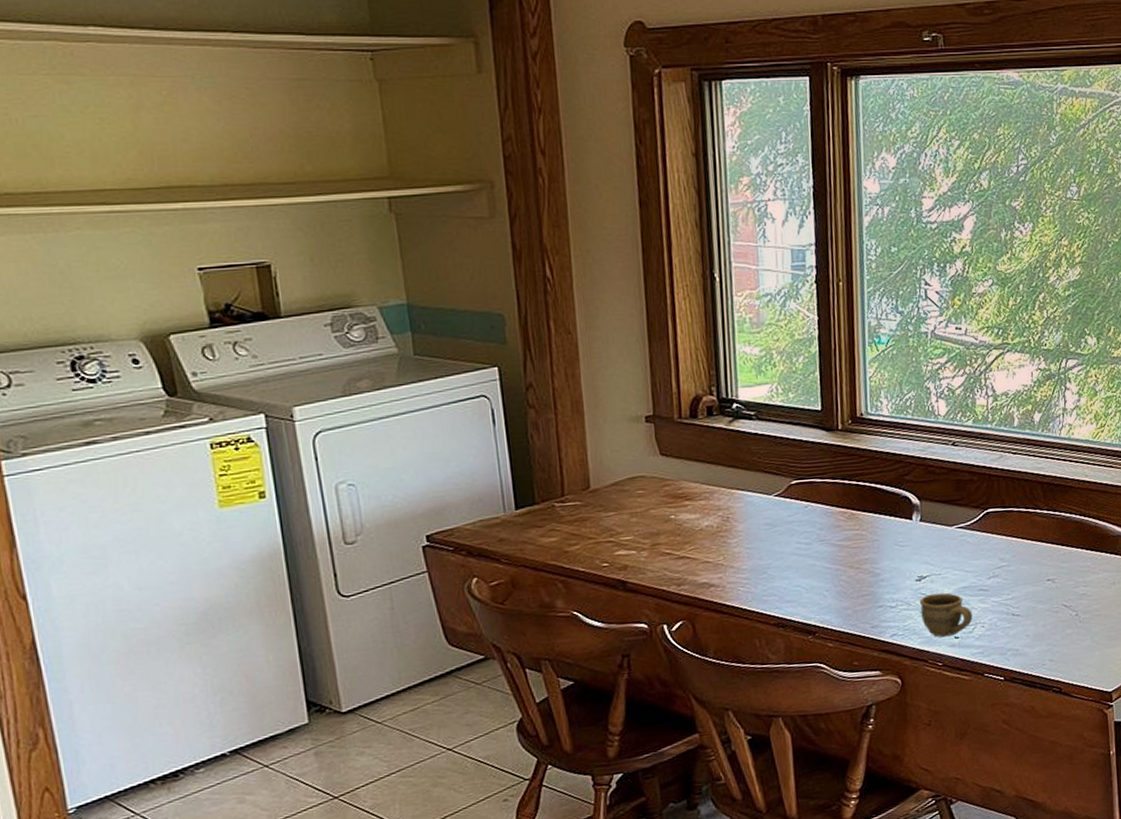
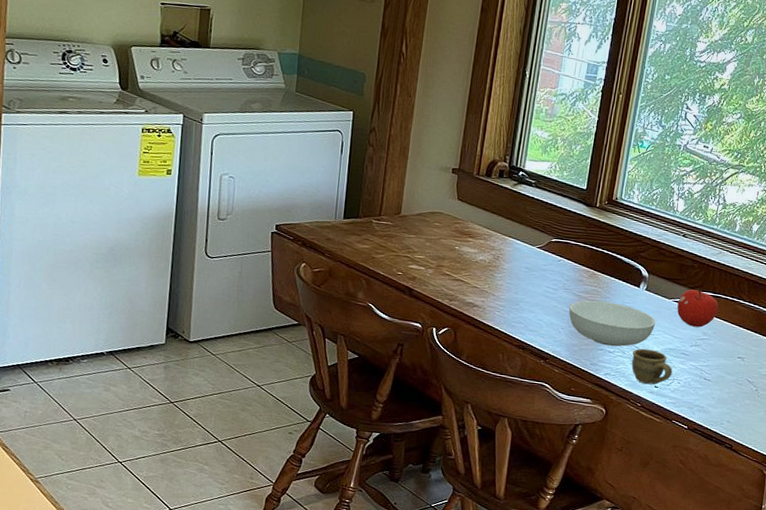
serving bowl: none [830,545,941,601] -> present [569,300,656,347]
fruit: none [962,507,1013,554] -> present [677,289,719,328]

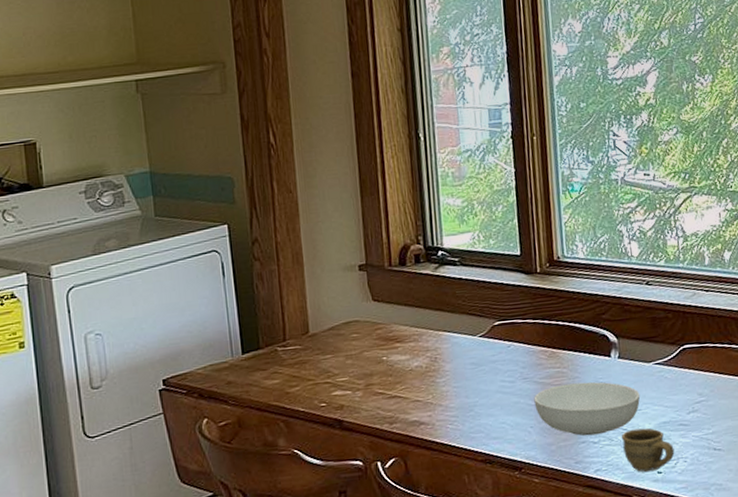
fruit: present [677,289,719,328] -> none [659,343,710,390]

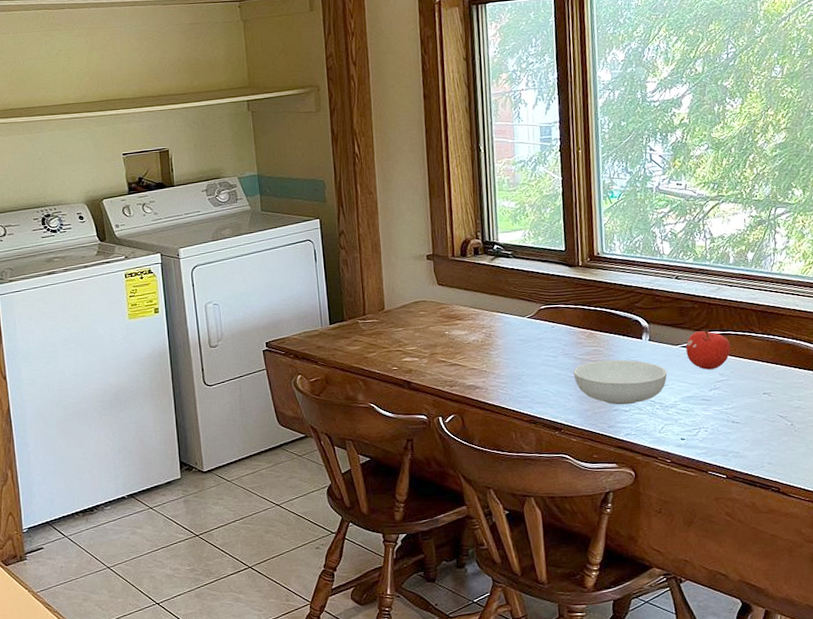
cup: present [622,428,675,472] -> none [650,401,697,438]
fruit: none [659,343,710,390] -> present [686,330,731,370]

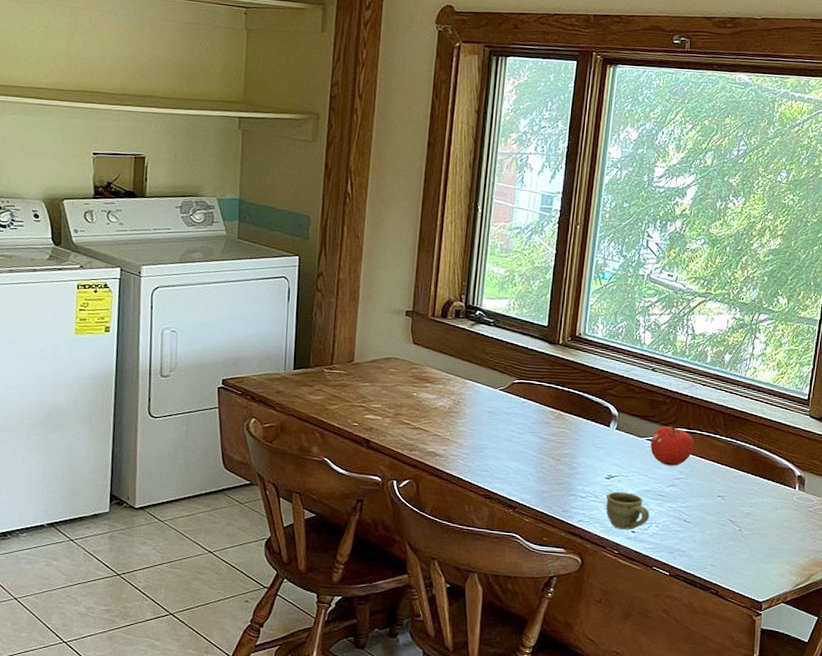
serving bowl: present [573,359,668,405] -> none [536,443,629,491]
cup: none [650,401,697,438] -> present [606,491,650,529]

